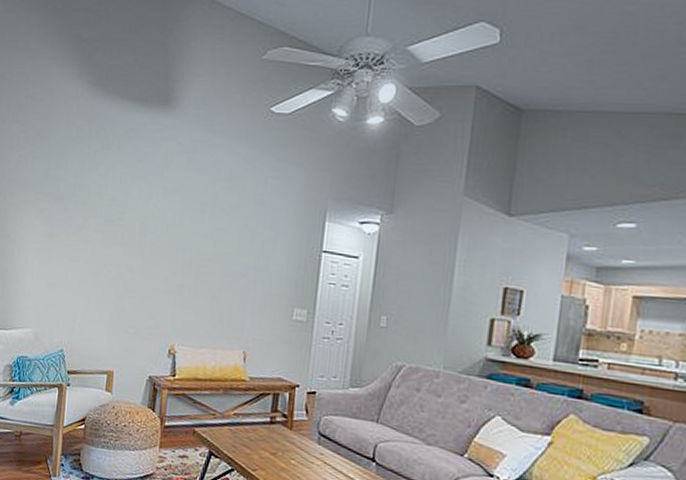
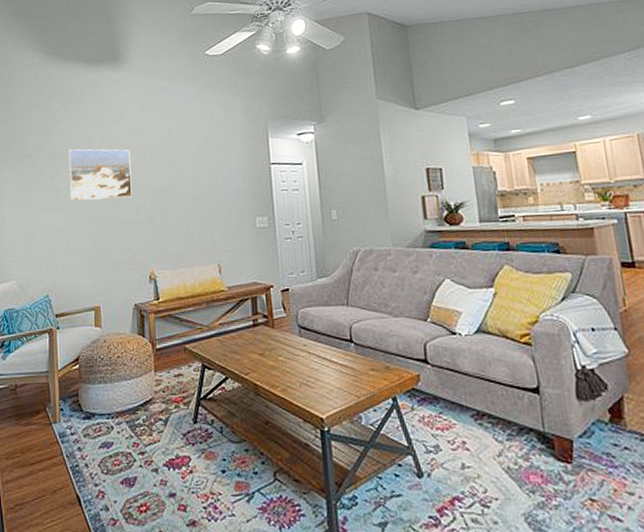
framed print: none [97,199,168,263] -> present [69,149,132,201]

